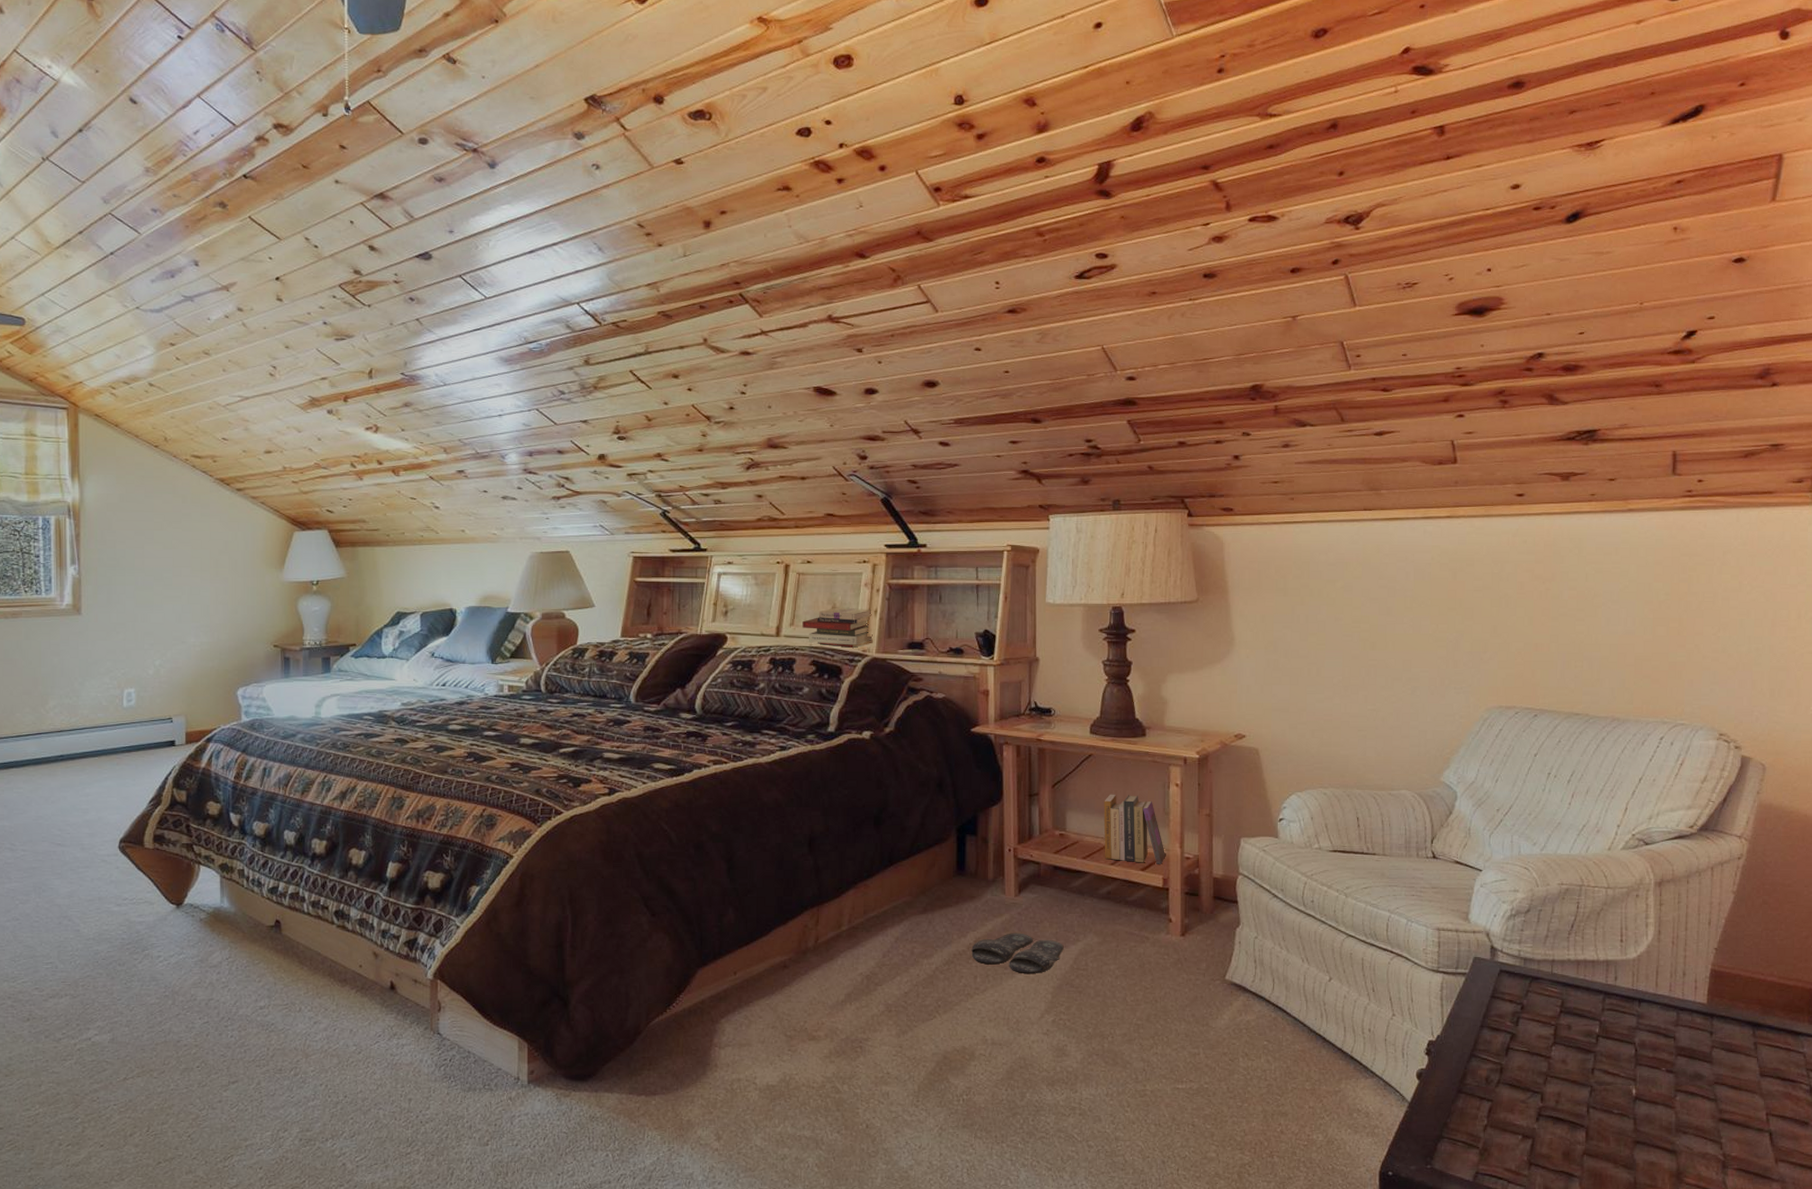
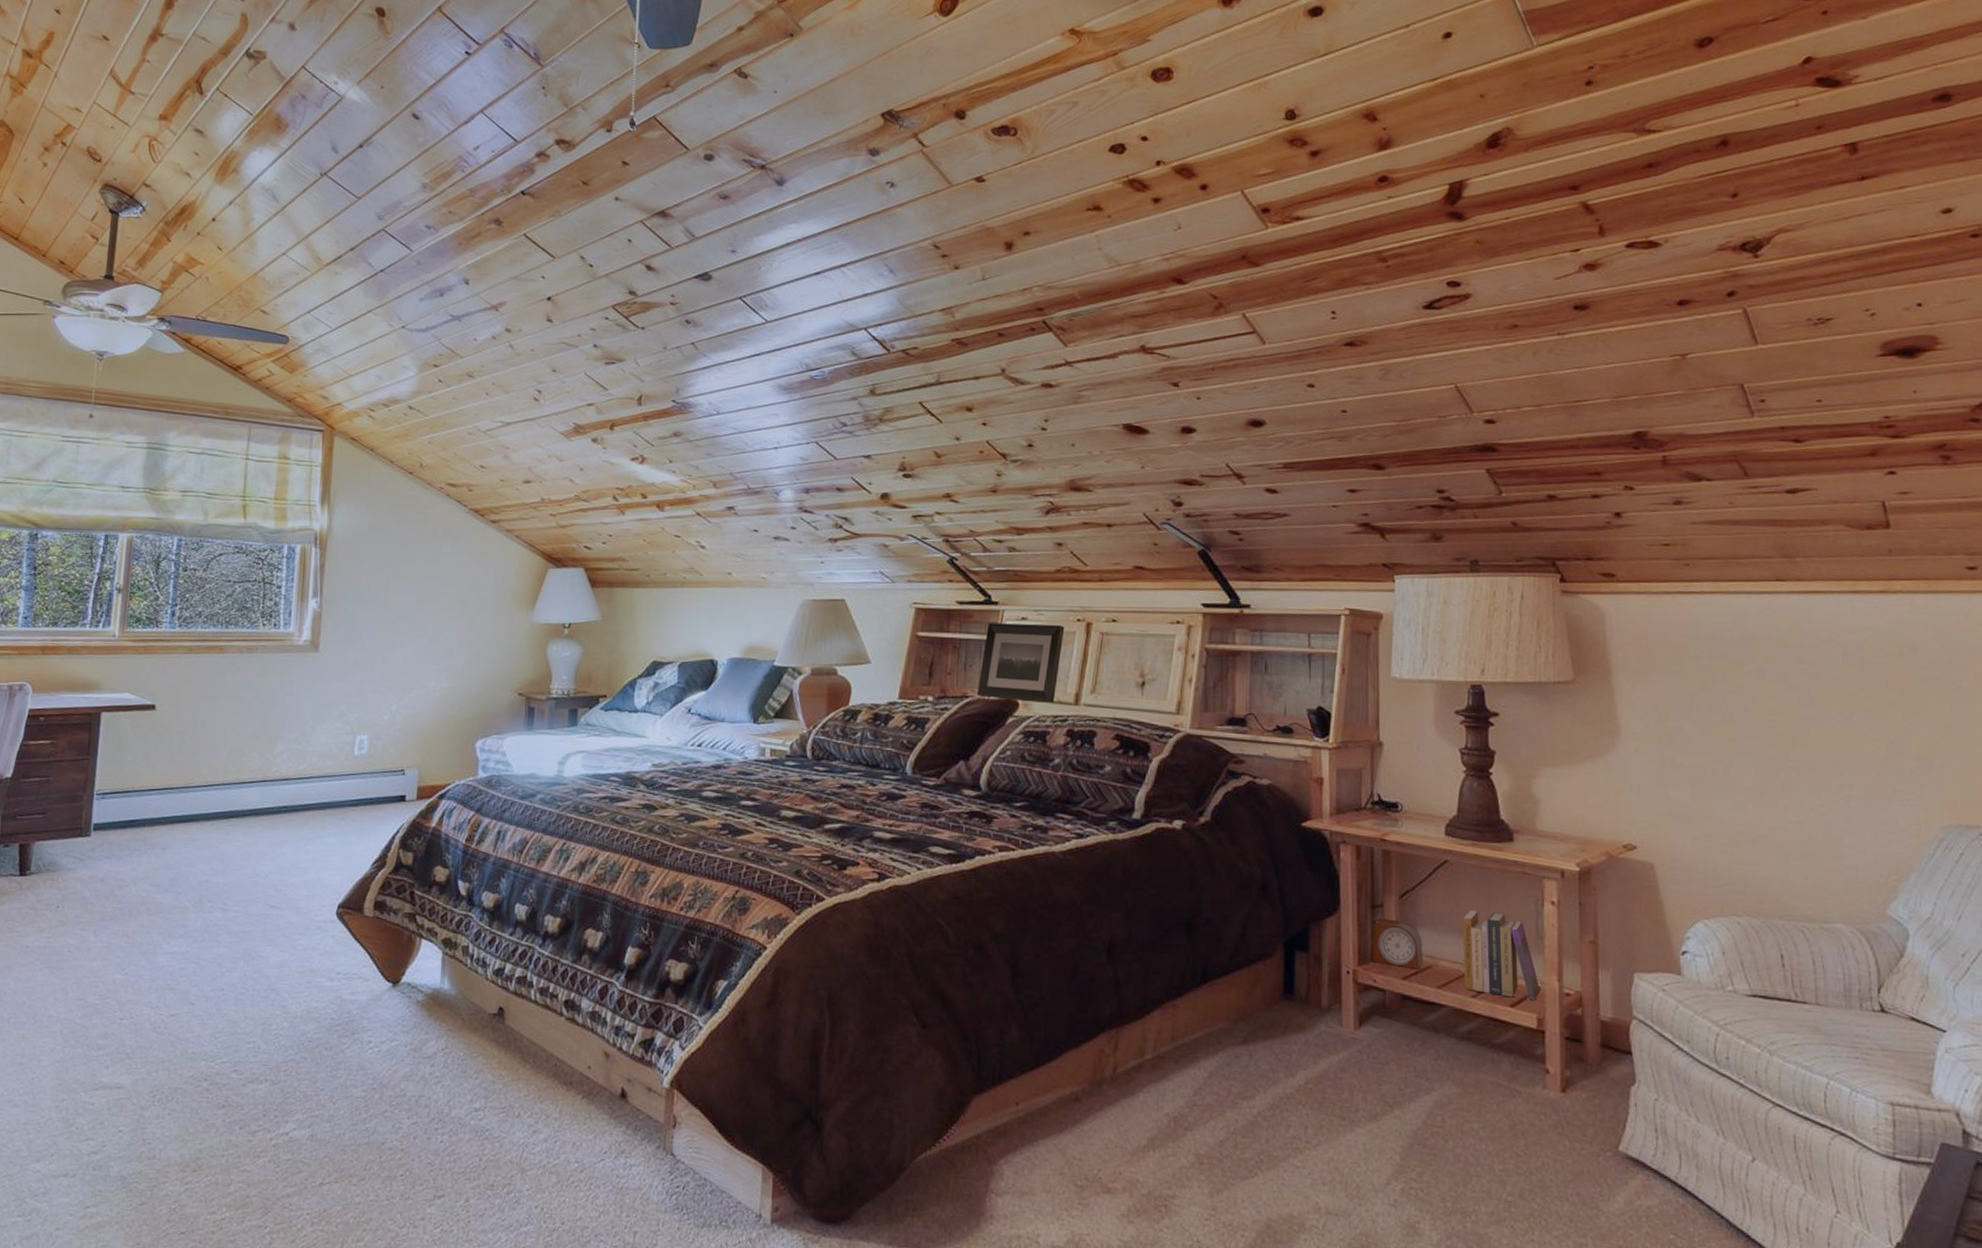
picture frame: none [690,567,766,636] -> present [976,623,1065,703]
books: present [802,607,873,648] -> none [1105,673,1187,721]
slippers: present [971,933,1064,973] -> none [1301,1074,1415,1128]
alarm clock: none [1028,805,1071,846] -> present [1371,918,1423,970]

